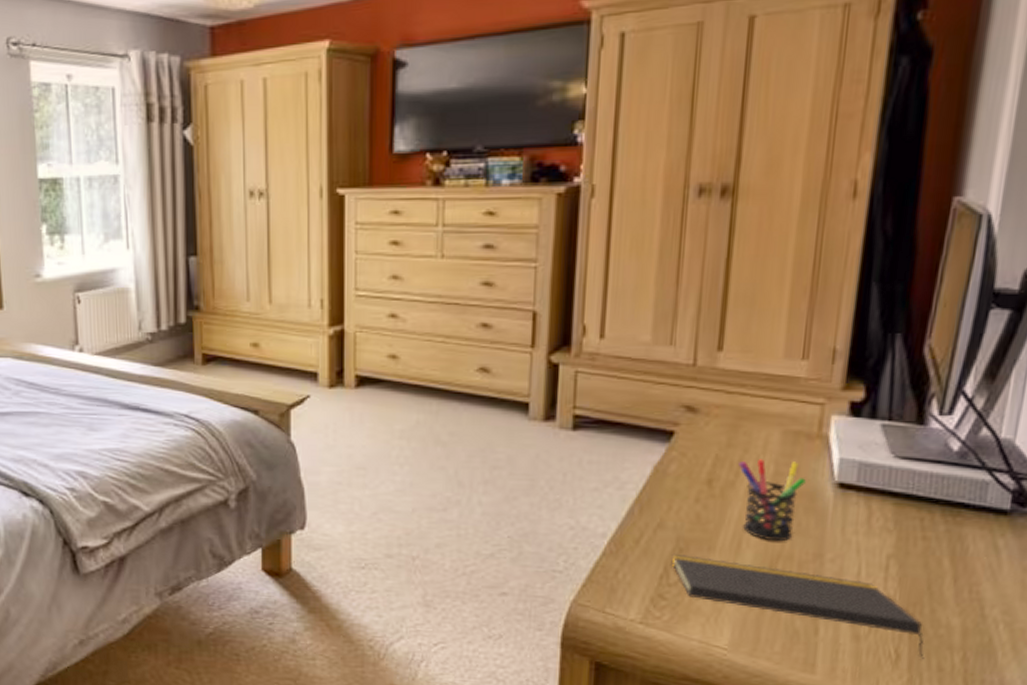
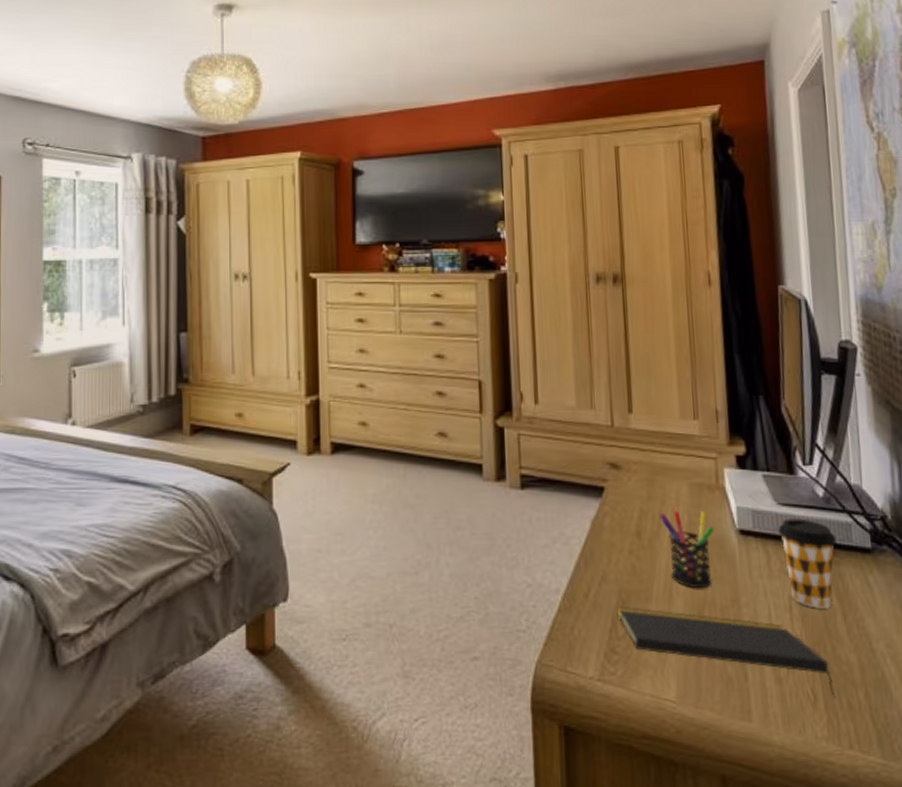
coffee cup: none [889,473,966,570] -> present [778,518,837,608]

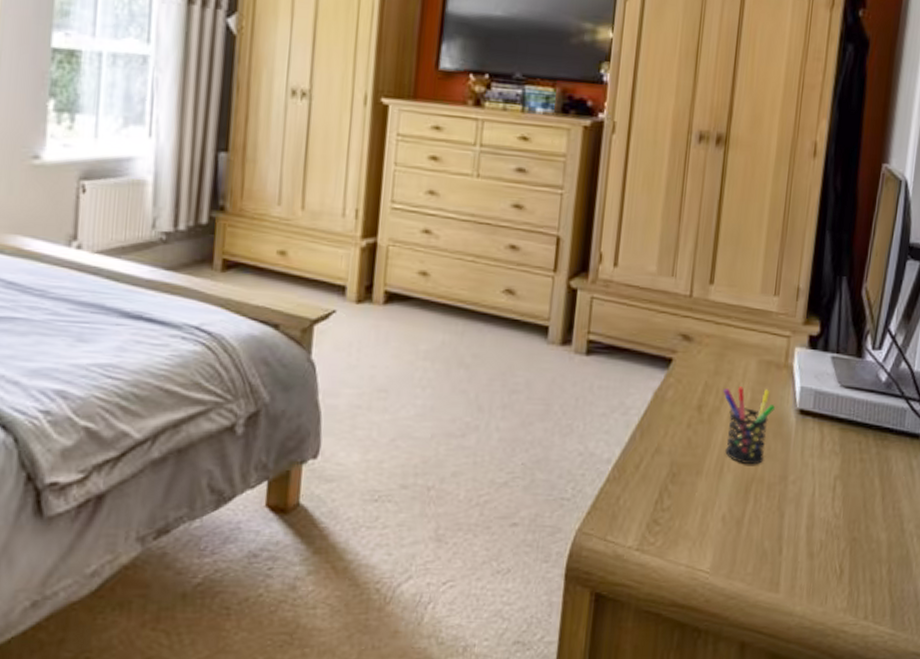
notepad: present [617,606,836,698] -> none [666,478,861,573]
coffee cup: present [778,518,837,608] -> none [836,401,890,489]

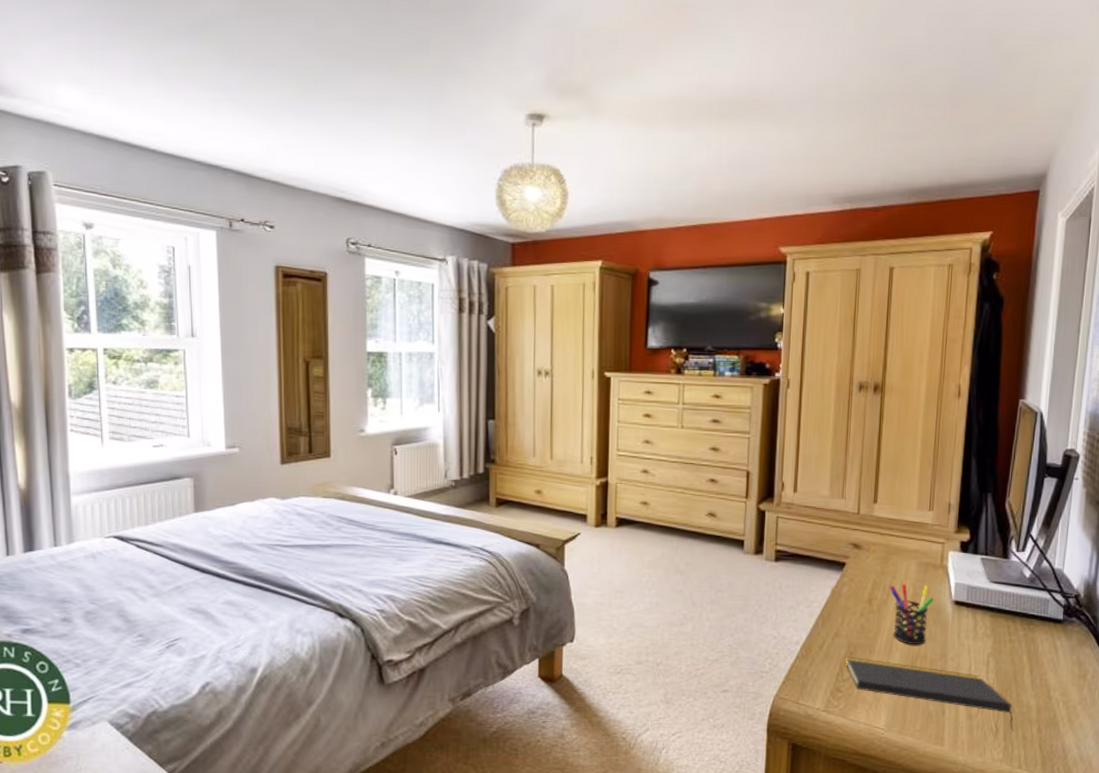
notepad: none [666,478,861,573] -> present [845,656,1014,731]

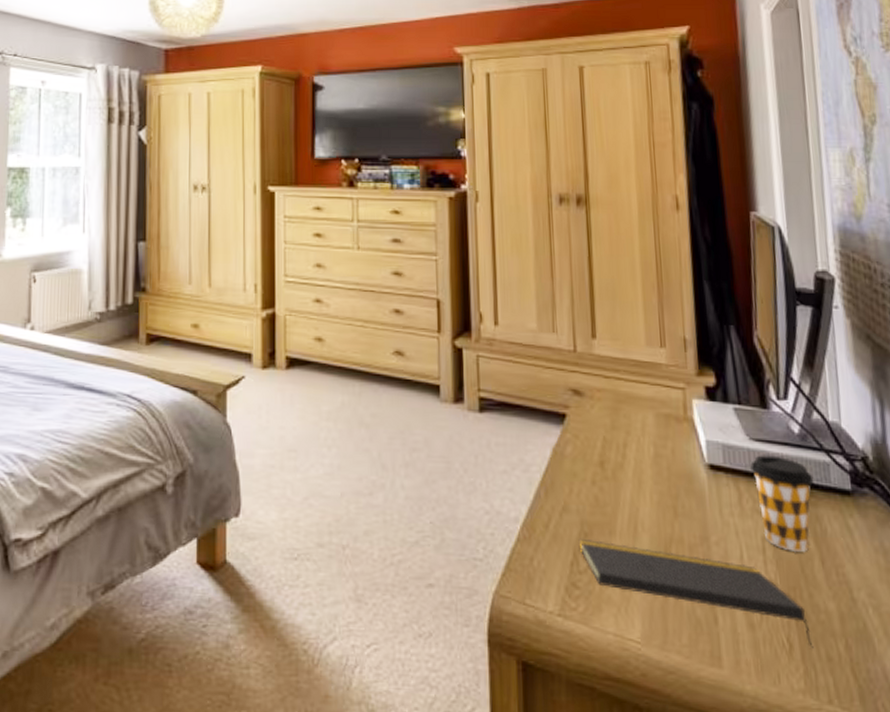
pen holder: present [889,584,934,645] -> none [624,441,682,525]
coffee cup: none [987,594,1035,664] -> present [750,455,814,552]

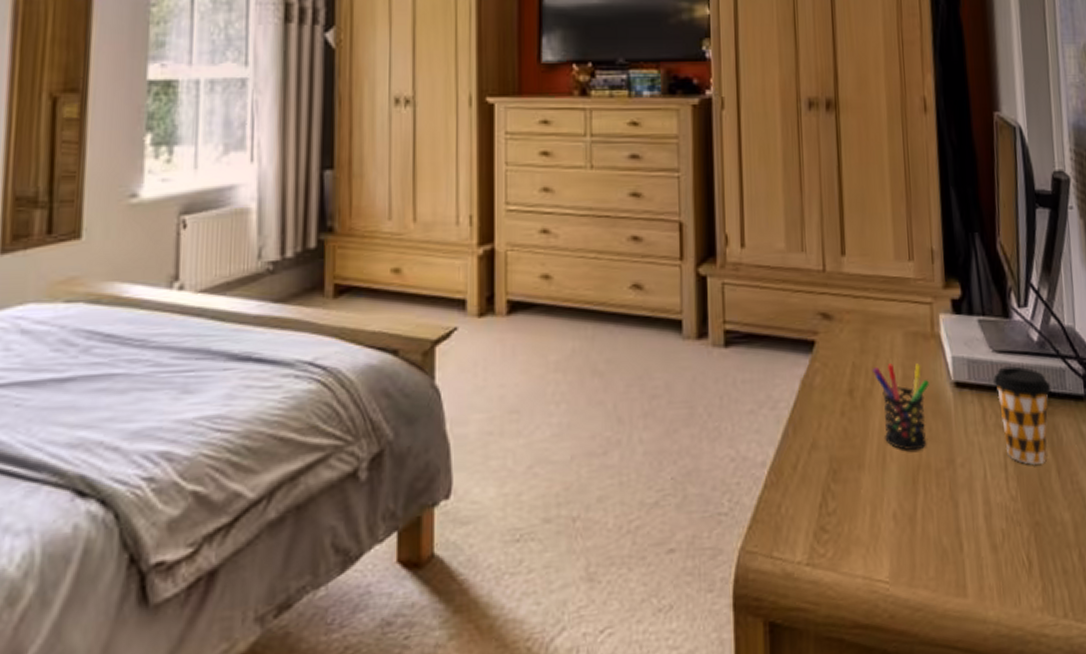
notepad: present [578,538,814,648] -> none [827,476,1051,563]
pen holder: none [624,441,682,525] -> present [873,363,929,451]

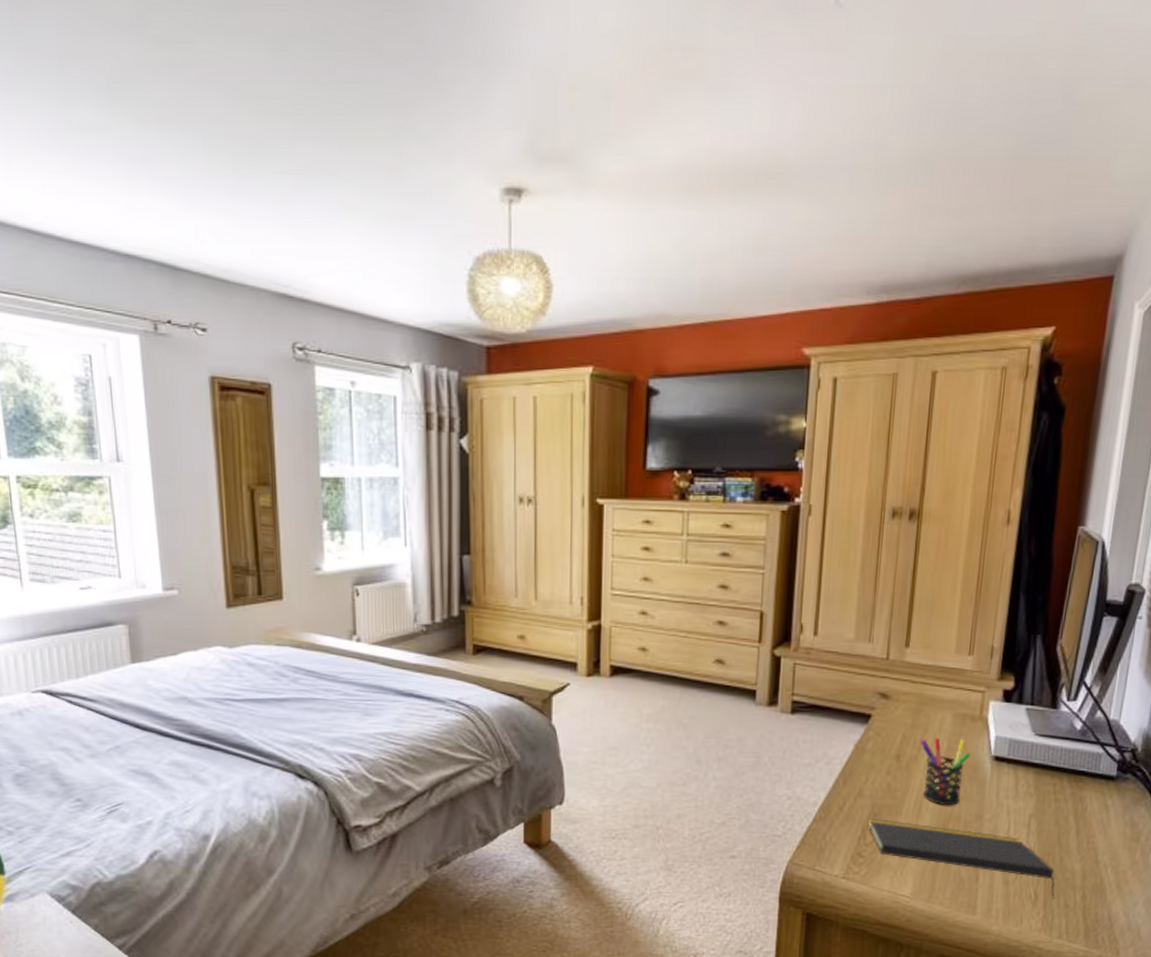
notepad: none [827,476,1051,563] -> present [868,818,1055,898]
coffee cup: present [993,366,1051,465] -> none [1031,748,1085,826]

